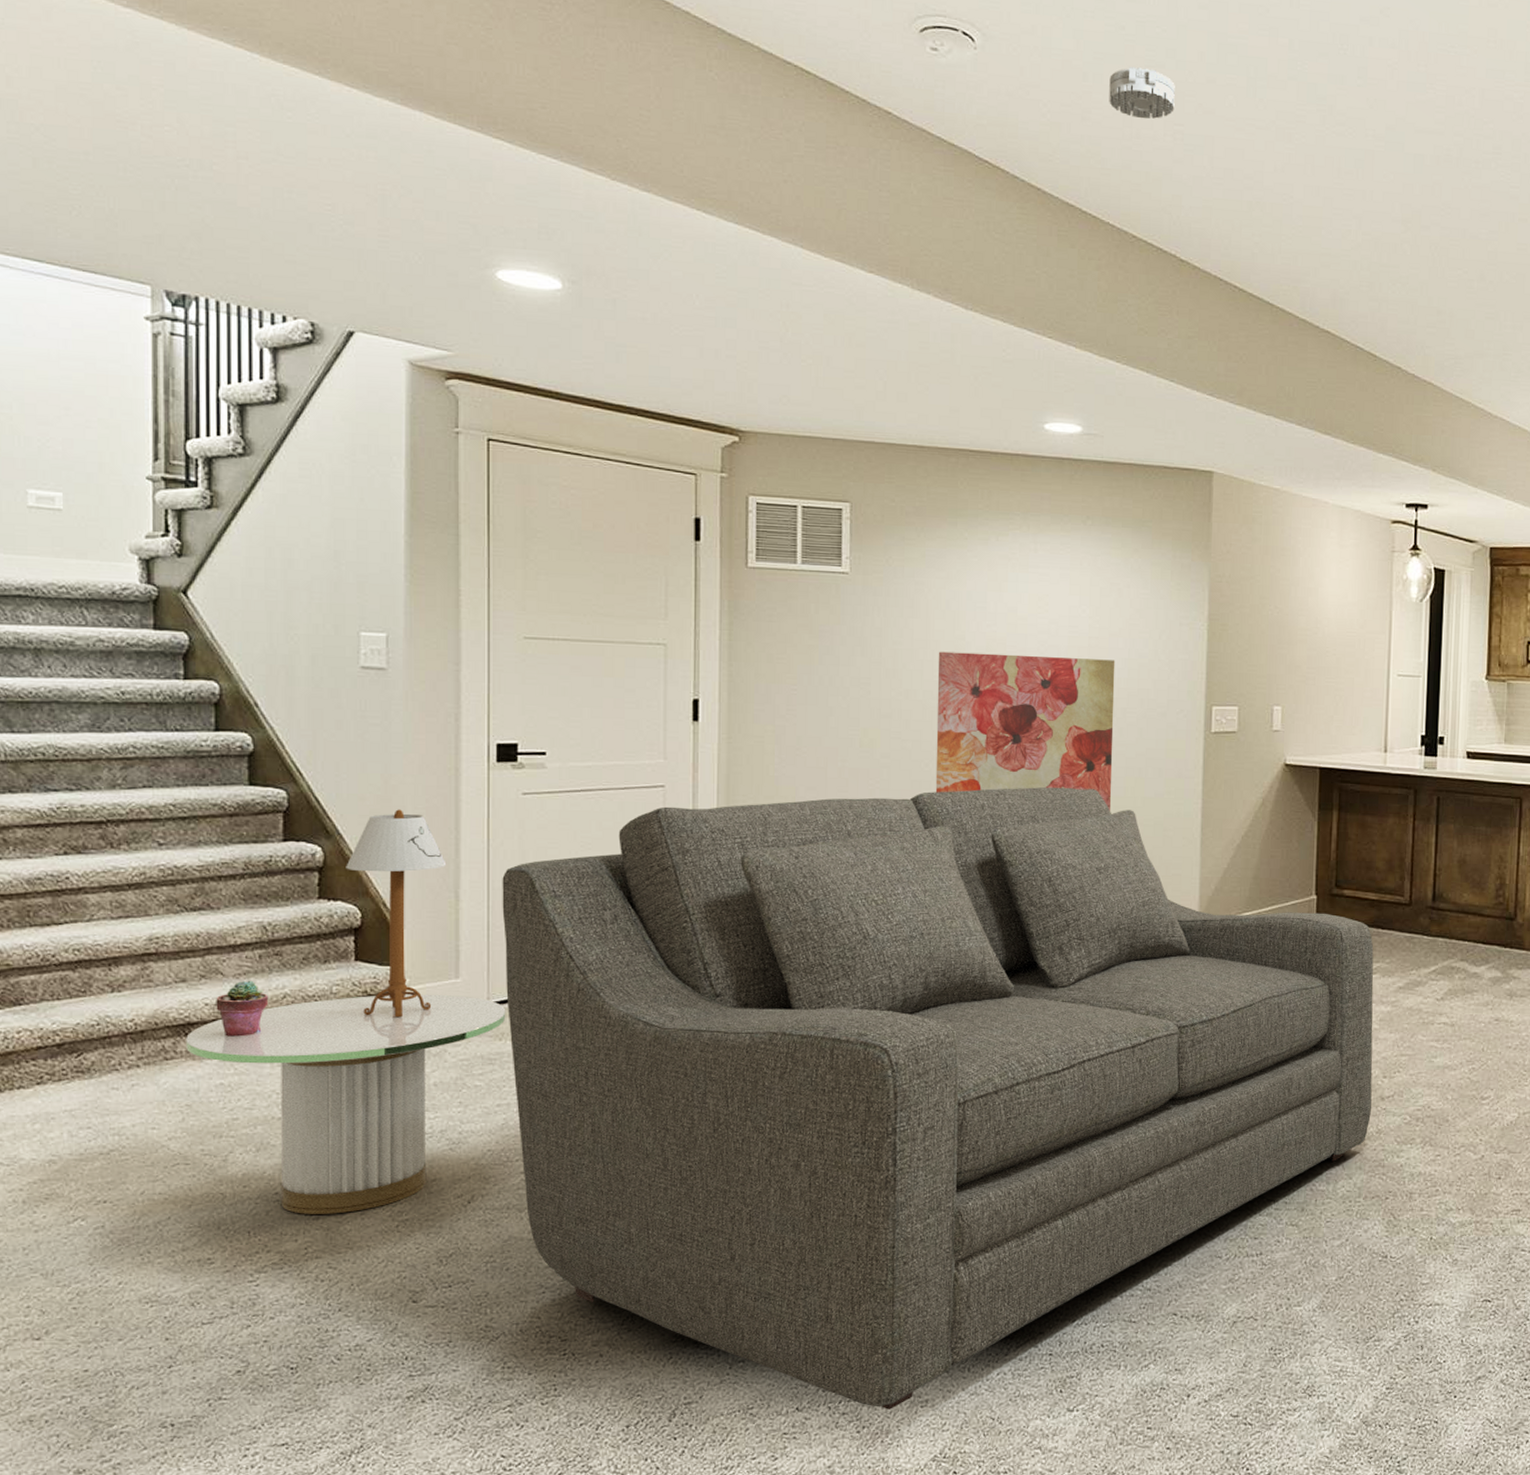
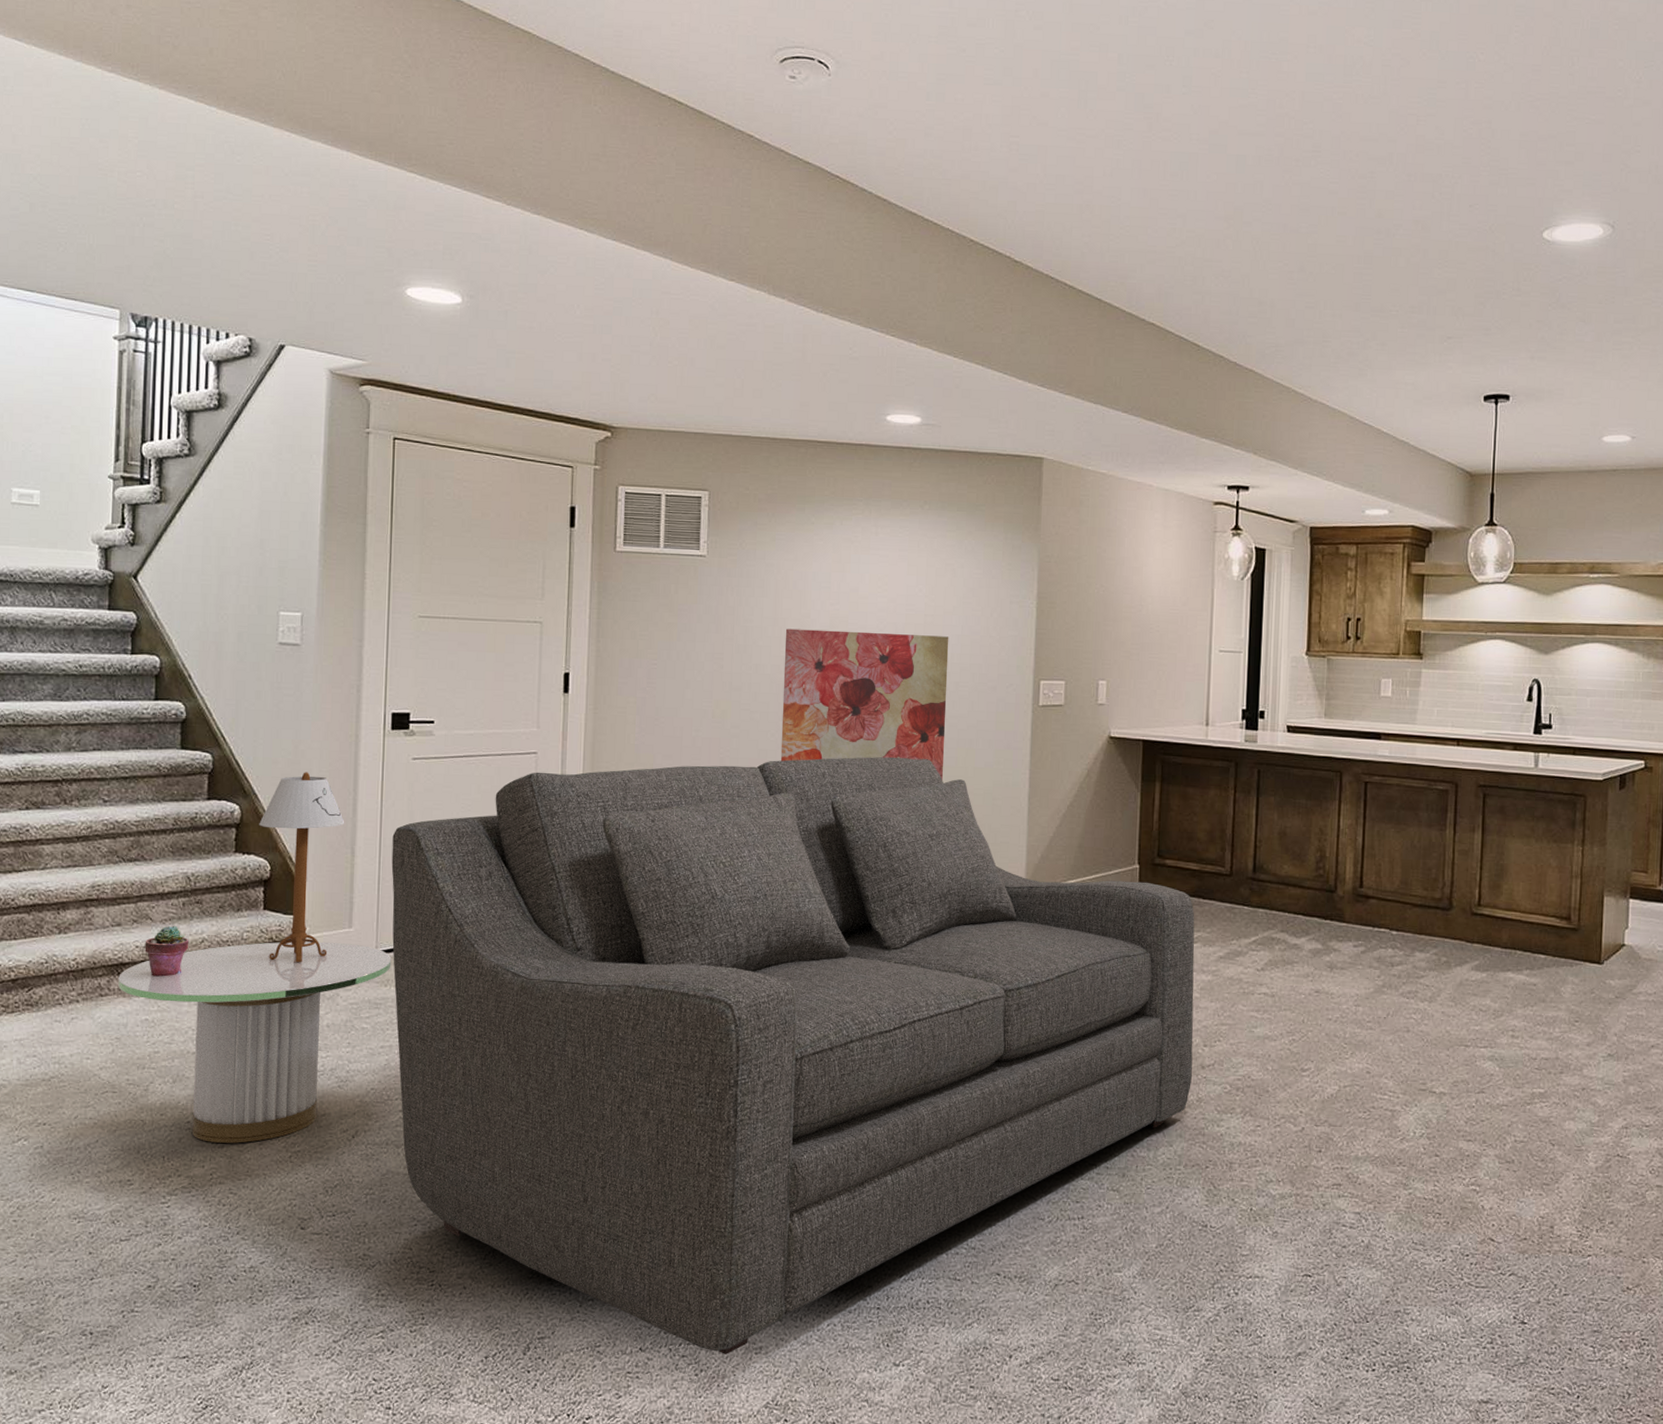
smoke detector: present [1109,67,1175,120] -> none [950,85,1011,133]

